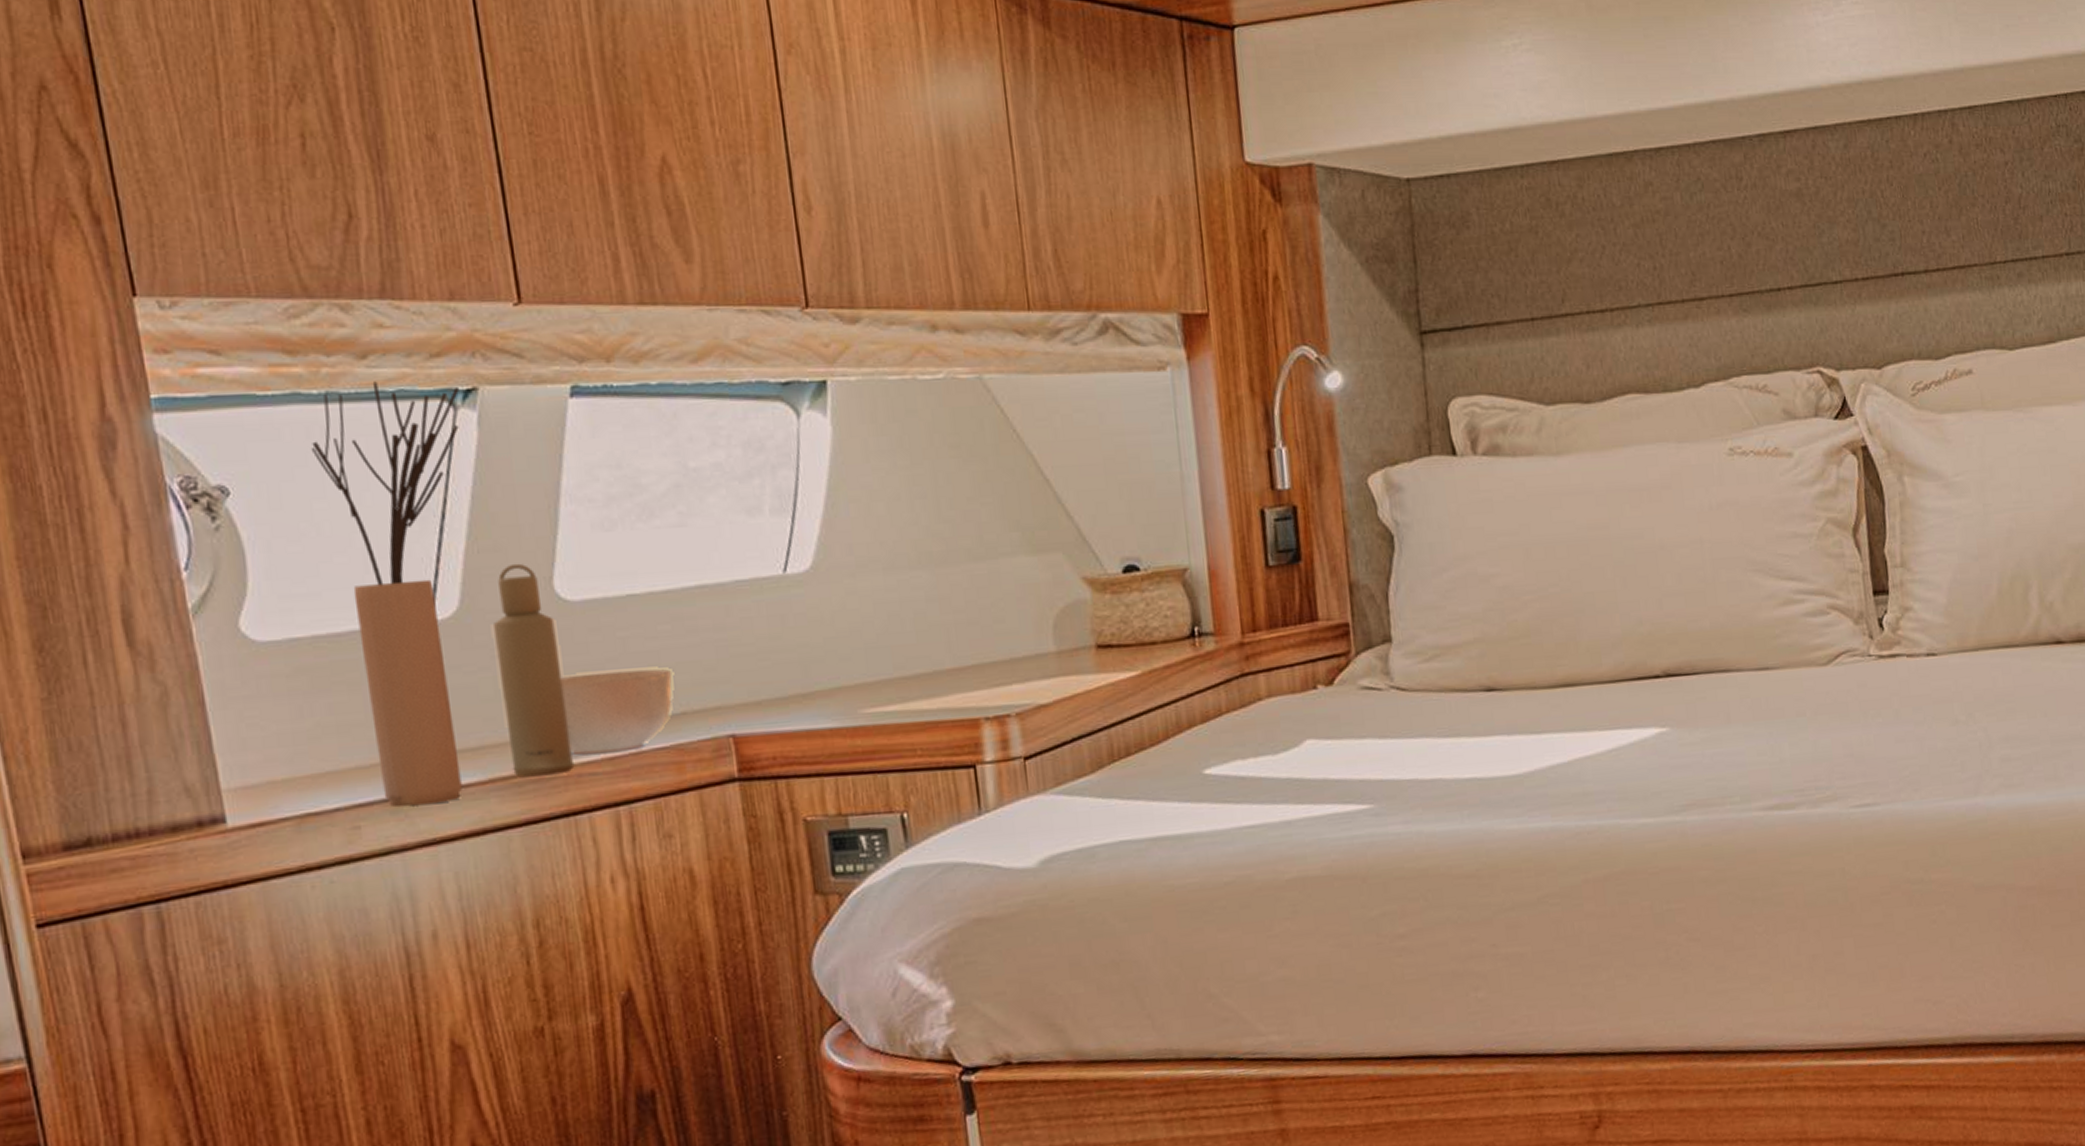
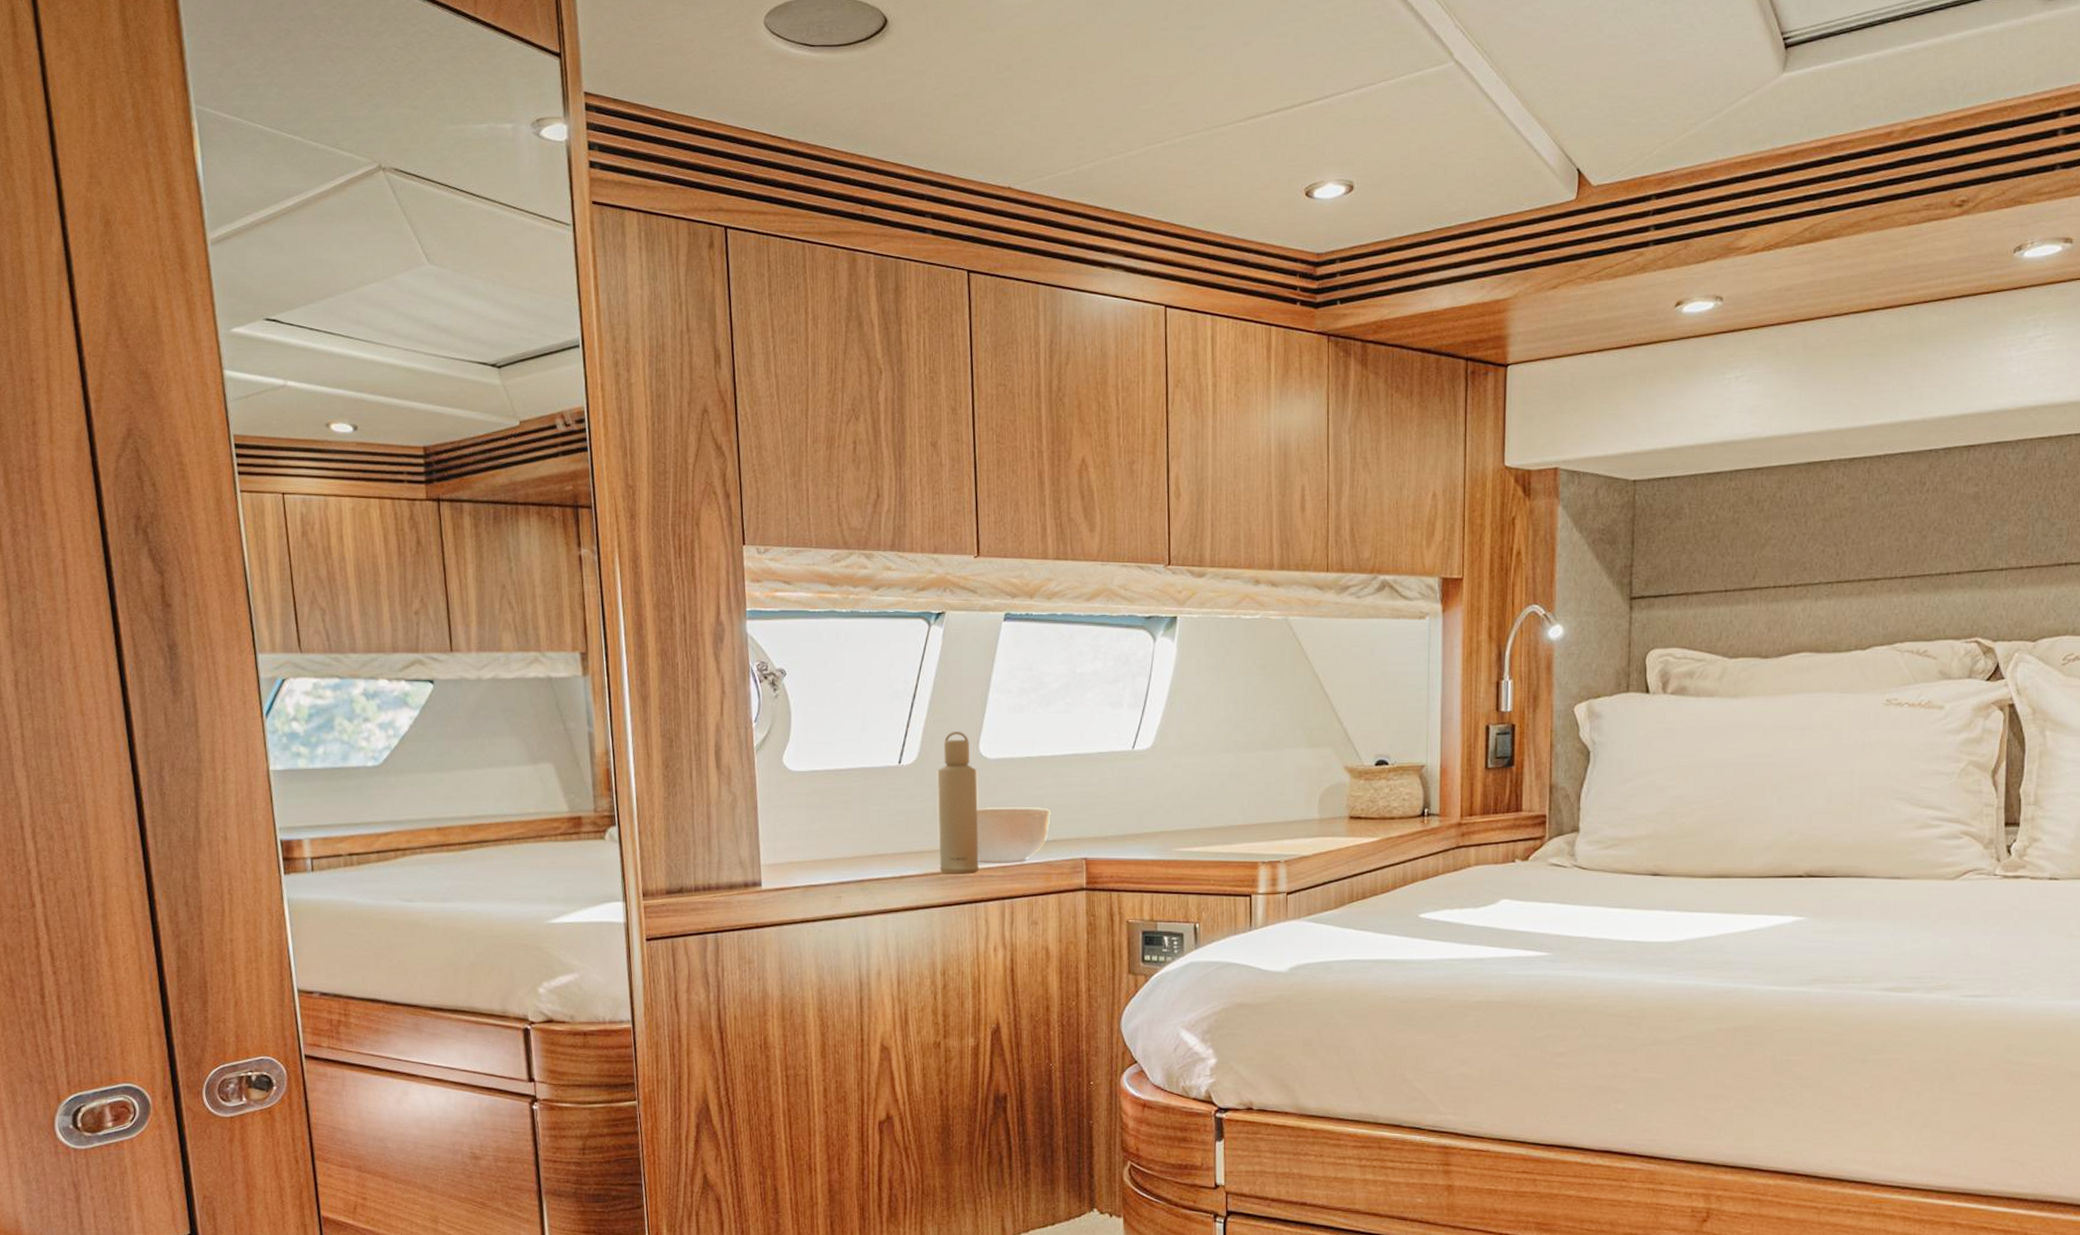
vase: present [310,381,462,808] -> none [838,605,934,887]

